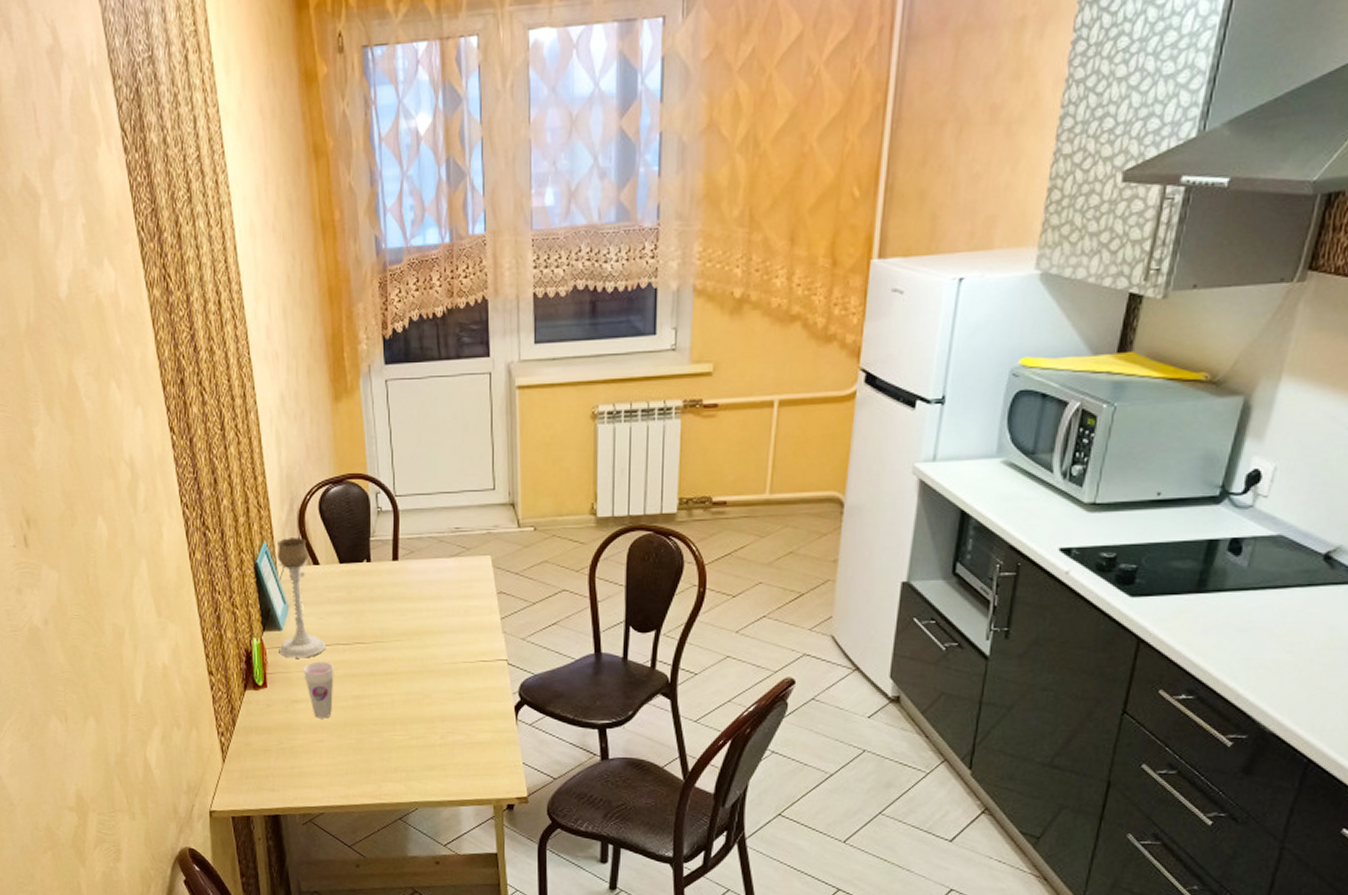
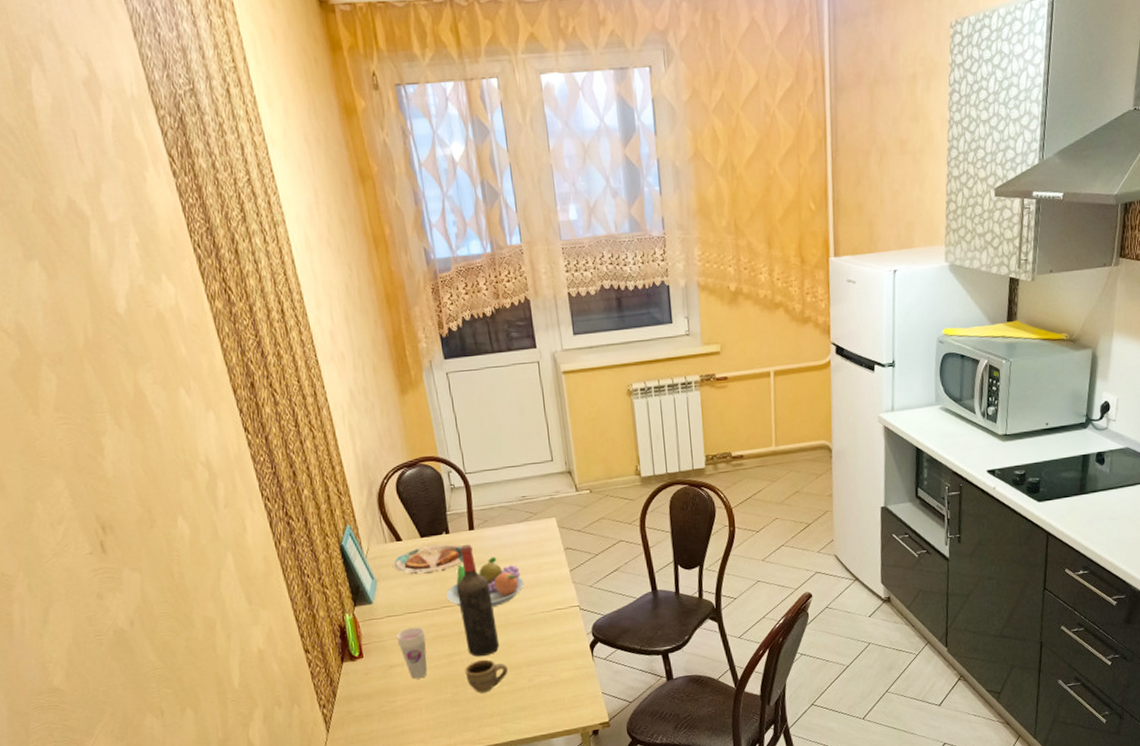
candle holder: present [277,538,325,658] -> none [360,518,415,628]
plate: none [306,572,383,604] -> present [392,544,463,575]
fruit bowl: none [360,593,448,649] -> present [446,557,524,607]
cup: none [372,706,419,744] -> present [465,659,508,693]
wine bottle: none [373,576,413,704] -> present [457,544,500,657]

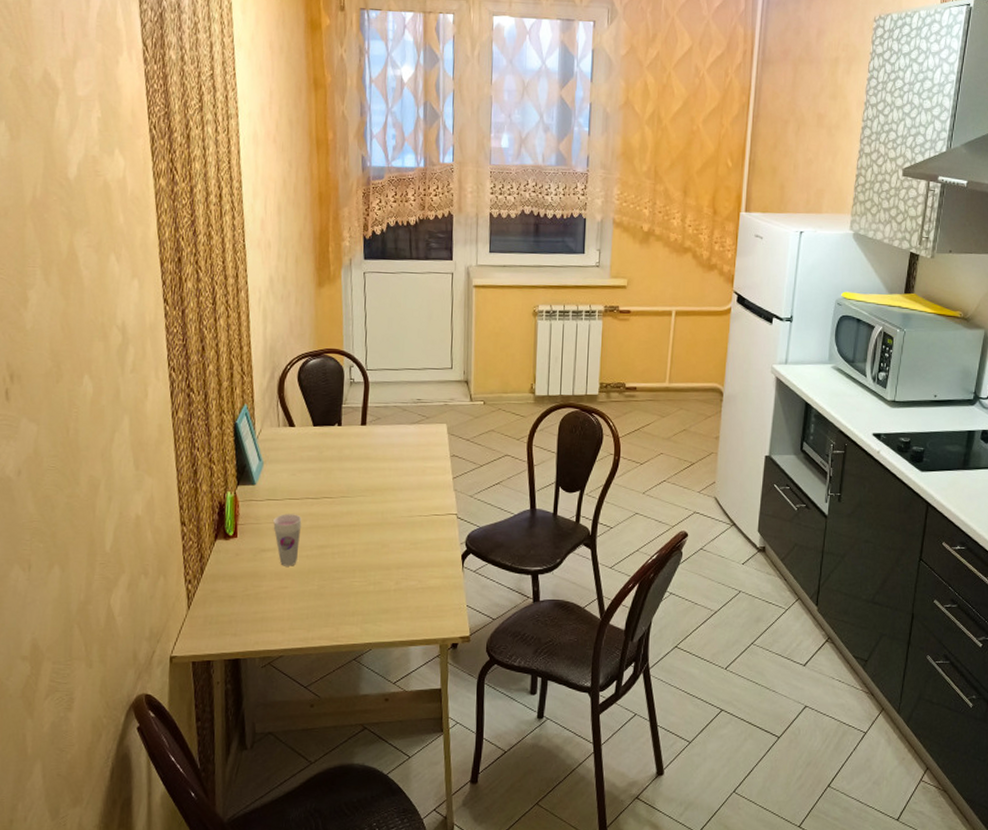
plate: present [392,544,463,575] -> none [281,434,351,462]
fruit bowl: present [446,557,524,607] -> none [328,454,407,504]
wine bottle: present [457,544,500,657] -> none [339,438,373,553]
cup: present [465,659,508,693] -> none [334,555,377,590]

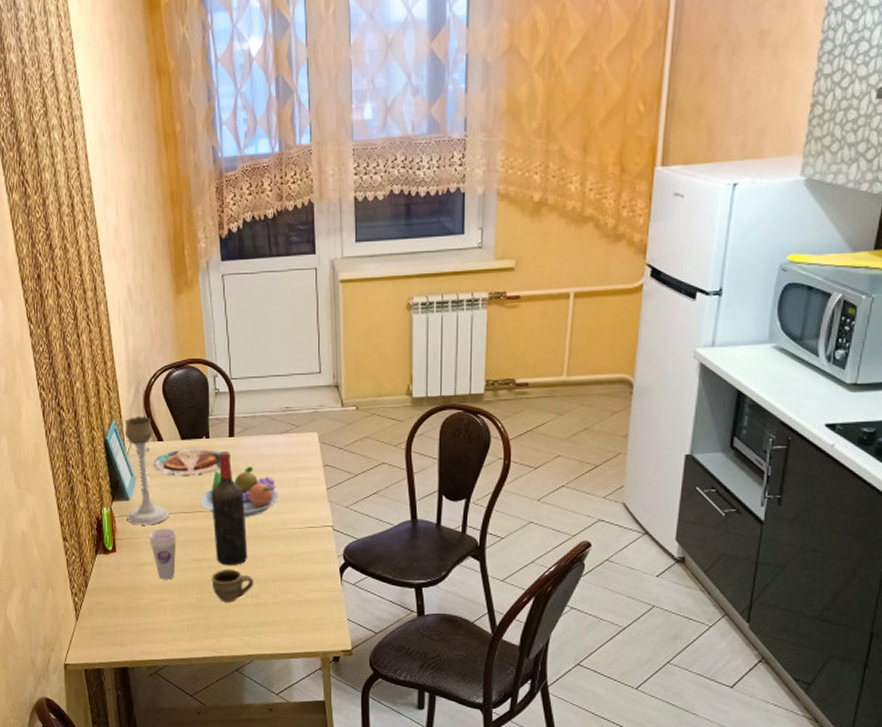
candle holder: none [251,402,295,511] -> present [124,417,169,525]
plate: none [281,434,351,462] -> present [151,448,220,476]
fruit bowl: none [328,454,407,504] -> present [200,466,279,517]
cup: none [334,555,377,590] -> present [211,569,254,603]
wine bottle: none [339,438,373,553] -> present [211,451,248,566]

